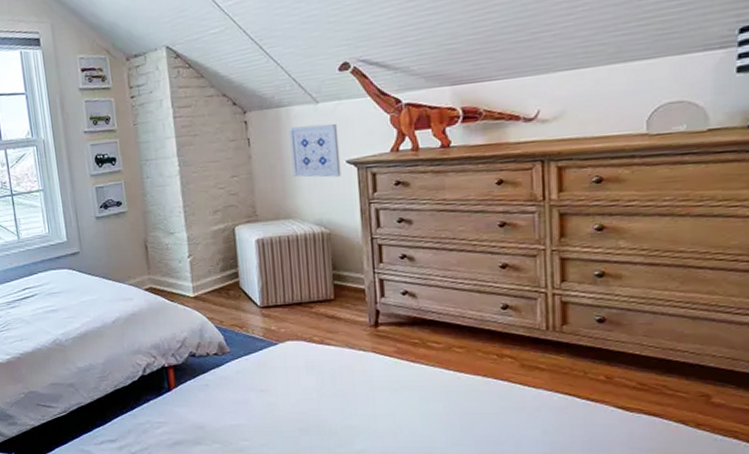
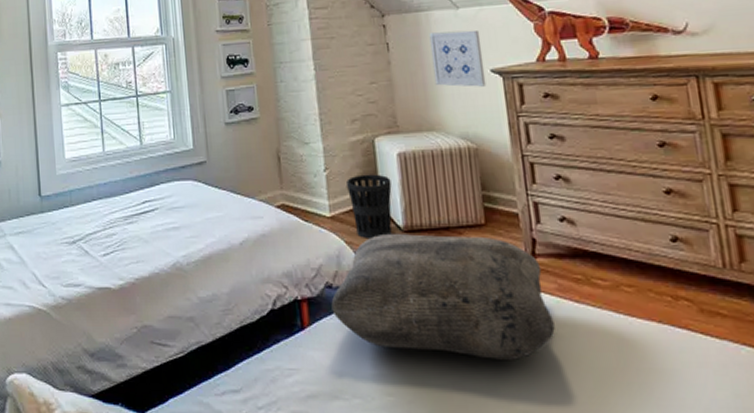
cushion: none [194,309,391,411] -> present [331,233,555,361]
wastebasket: none [209,258,250,315] -> present [347,174,392,240]

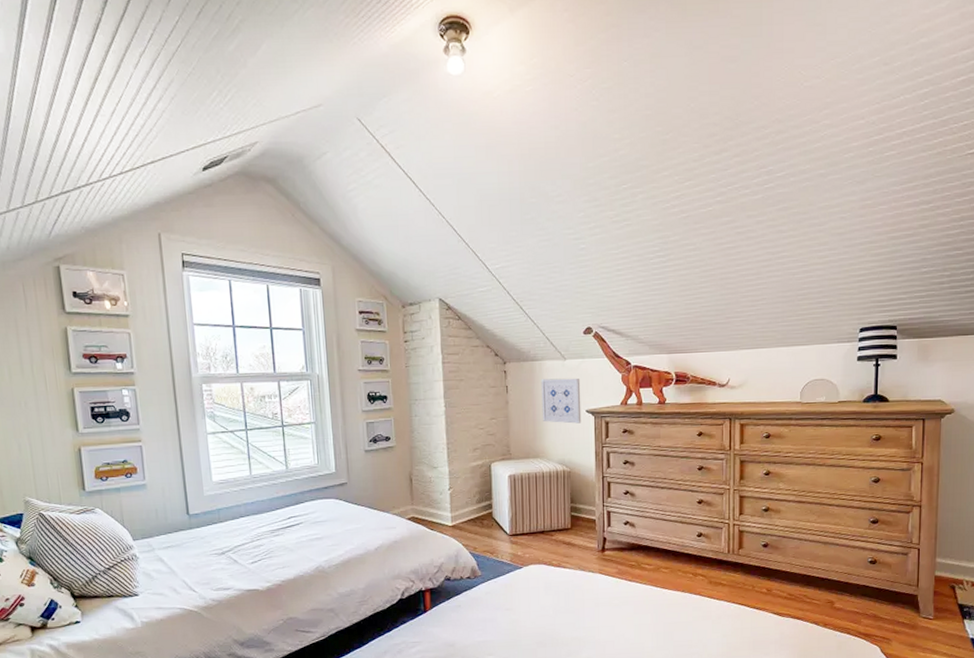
cushion: present [331,233,555,361] -> none [449,536,613,625]
wastebasket: present [347,174,392,240] -> none [467,492,502,543]

